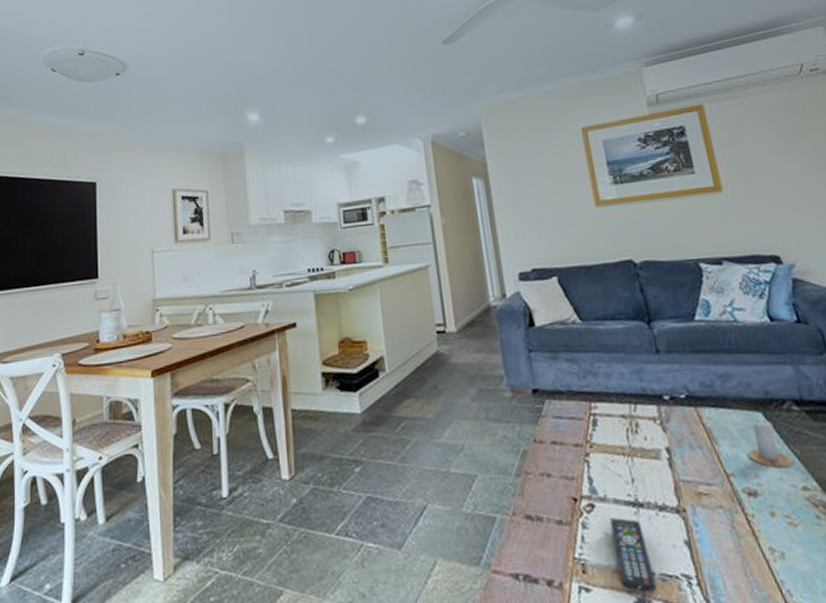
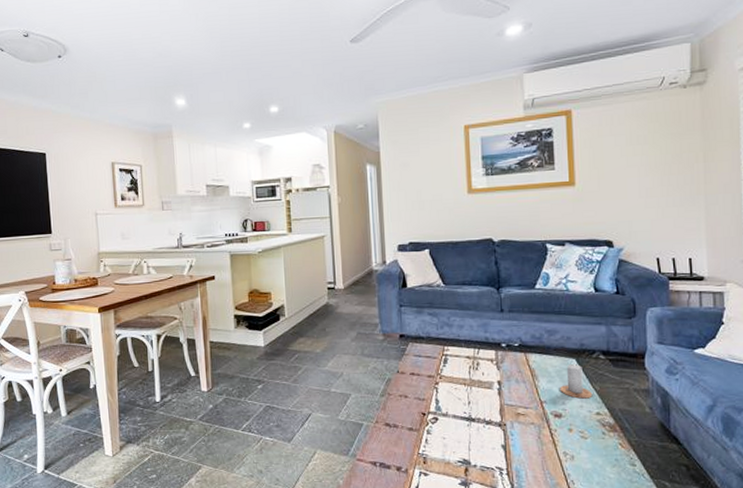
remote control: present [609,518,658,592] -> none [448,428,477,477]

